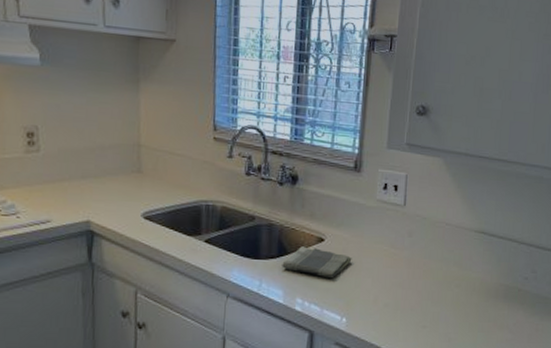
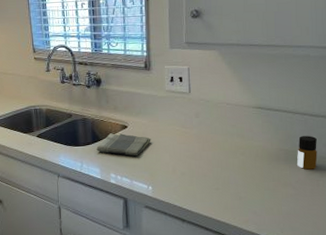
bottle: none [517,271,541,311] -> present [297,136,317,170]

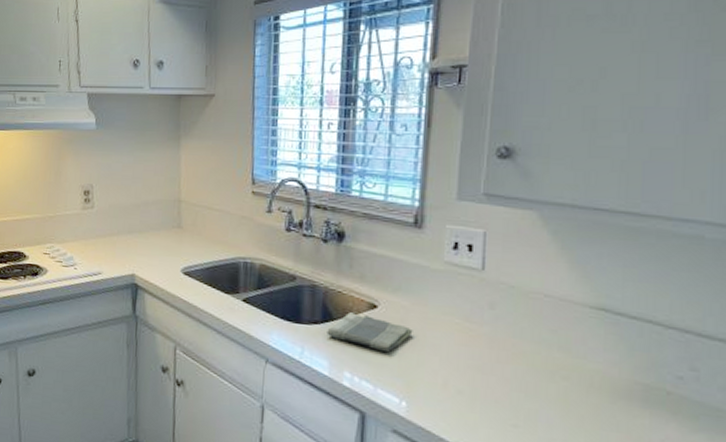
bottle: present [297,136,317,170] -> none [665,366,707,426]

